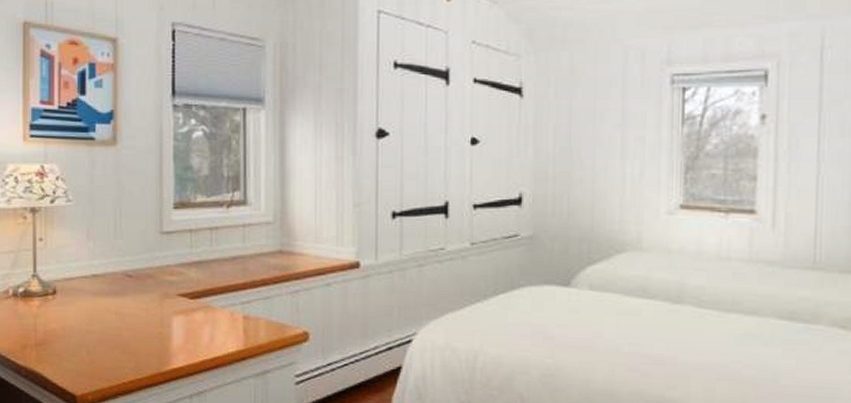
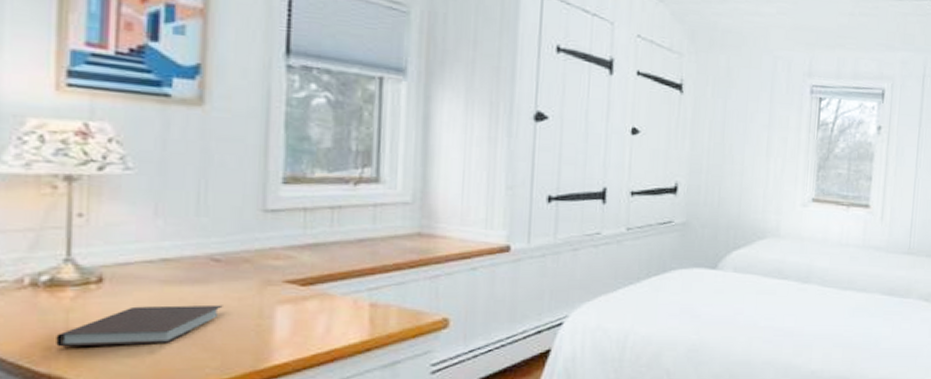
notebook: none [29,314,135,347] -> present [56,304,223,347]

